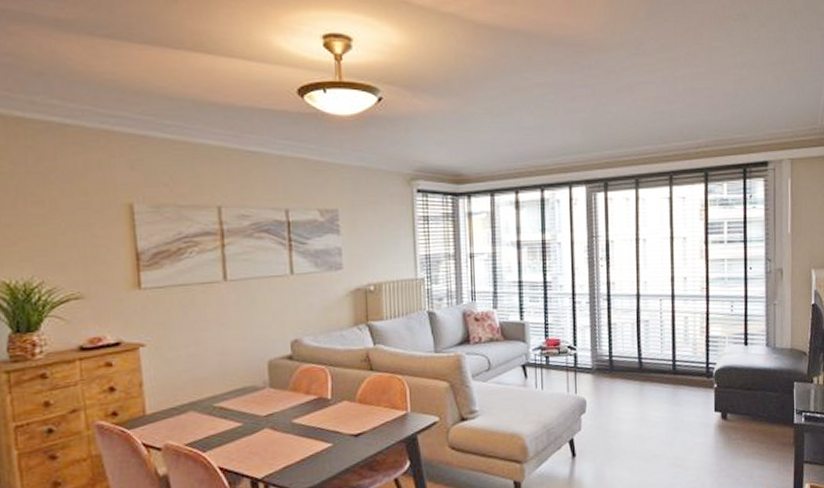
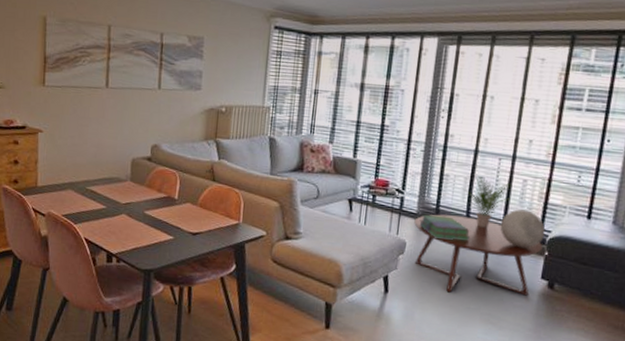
coffee table: none [590,362,711,444] -> present [414,214,543,296]
stack of books: none [595,365,646,390] -> present [419,215,471,241]
potted plant: none [631,320,675,371] -> present [462,177,511,228]
decorative sphere: none [671,346,711,385] -> present [500,209,546,249]

